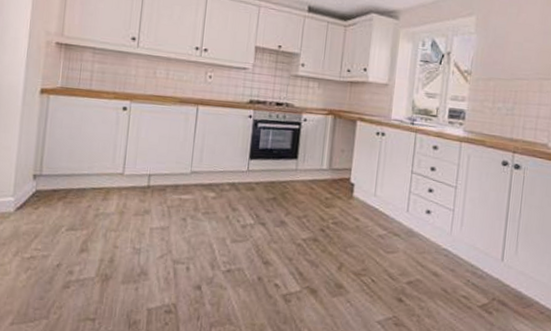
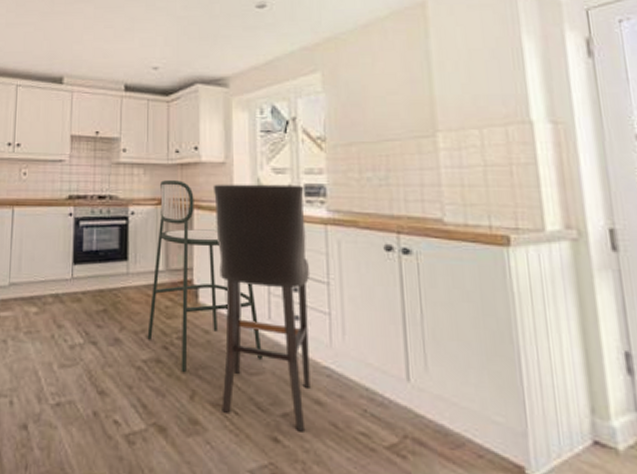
bar stool: none [308,94,399,250] -> present [147,180,264,373]
bar stool: none [362,101,449,295] -> present [213,184,311,432]

